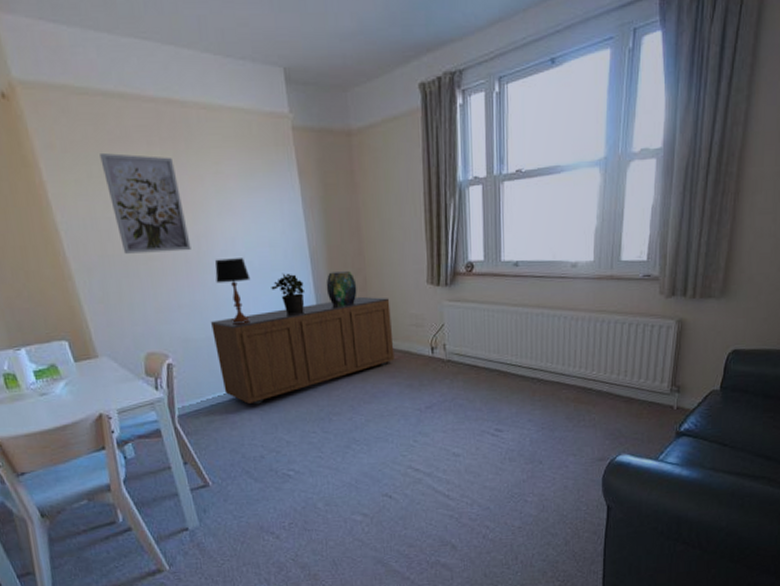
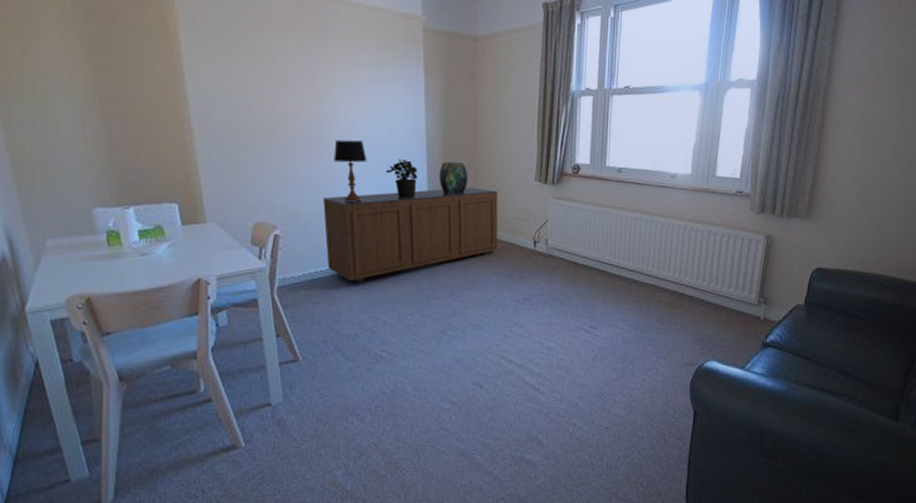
wall art: present [100,152,191,254] -> none [239,32,314,130]

